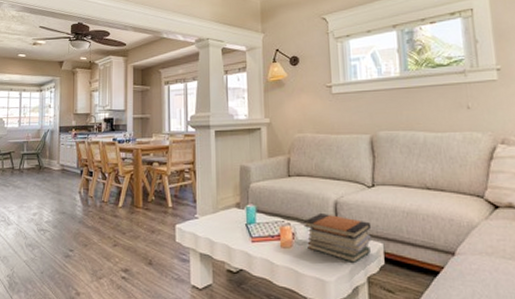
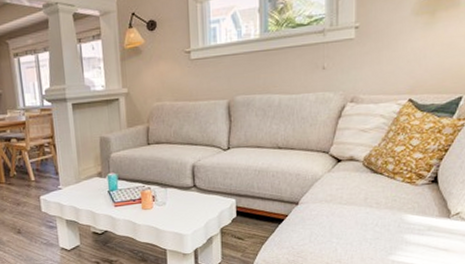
book stack: present [303,212,372,263] -> none [163,176,226,218]

